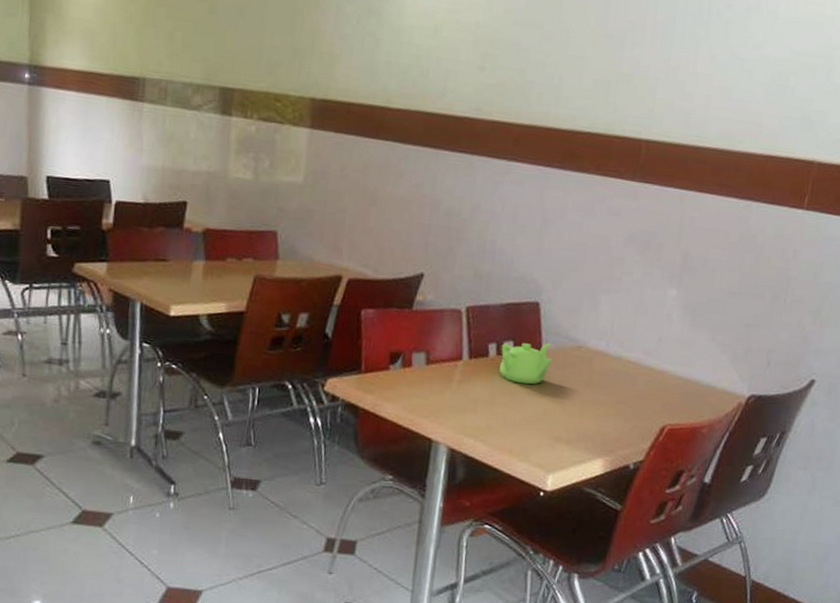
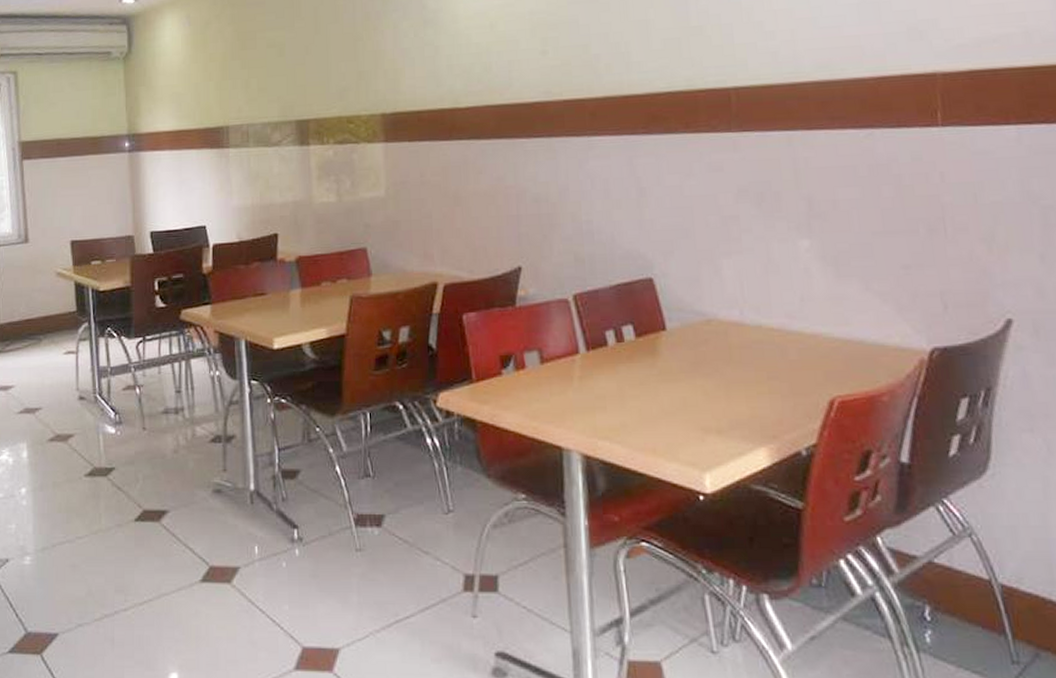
teapot: present [499,342,552,385] -> none [620,320,681,371]

